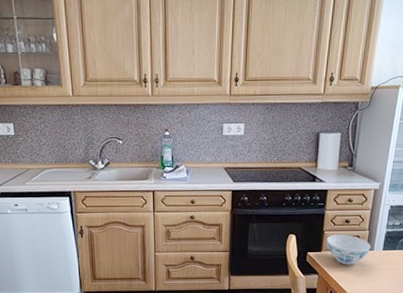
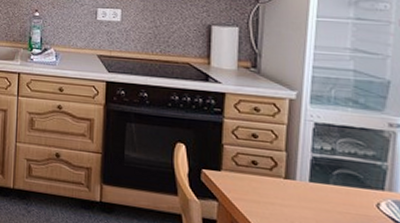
bowl: present [326,235,371,265] -> none [227,151,291,195]

